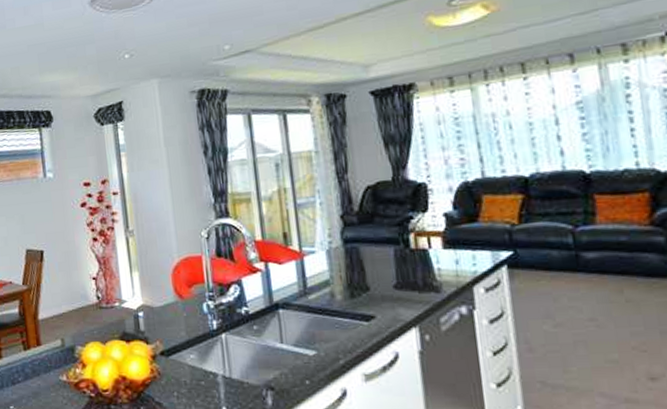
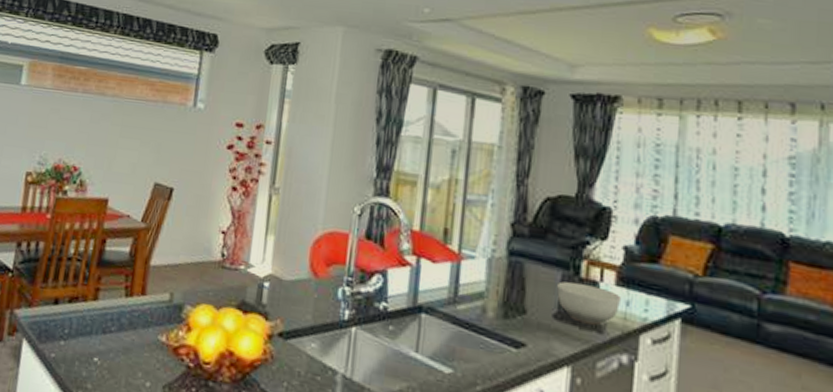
bowl: none [392,253,451,288] -> present [557,281,622,326]

